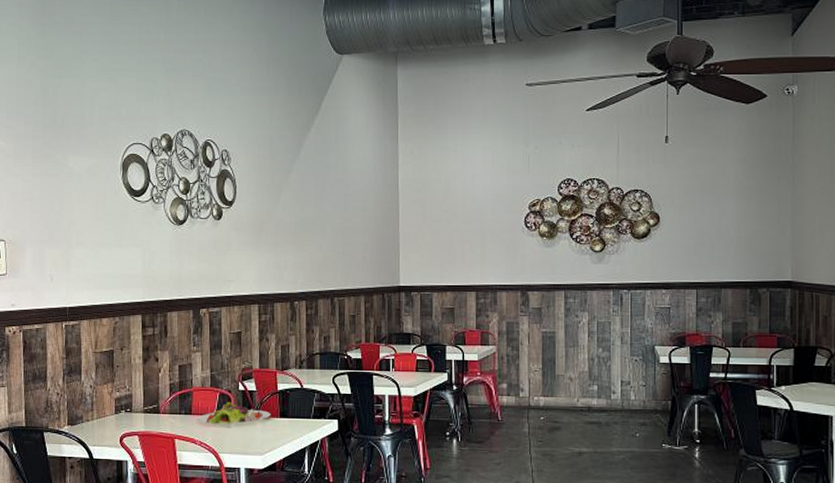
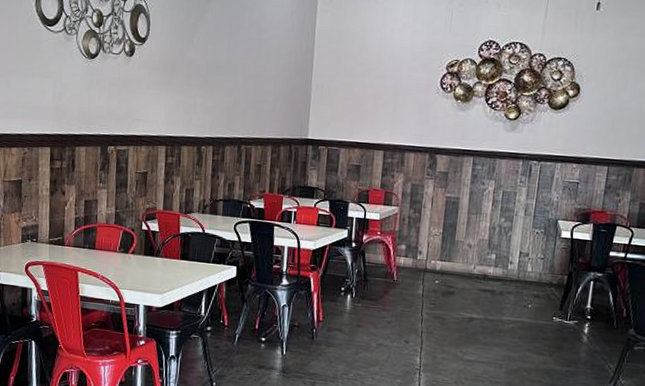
salad plate: present [195,402,271,427] -> none [98,240,172,264]

